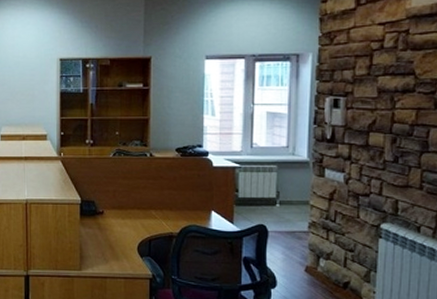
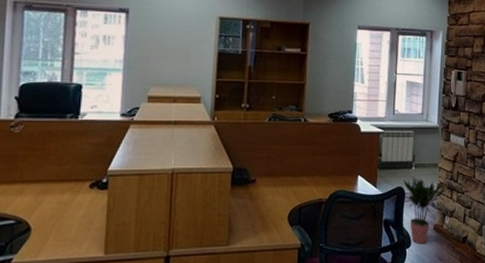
potted plant: none [265,214,318,286] -> present [403,177,445,245]

